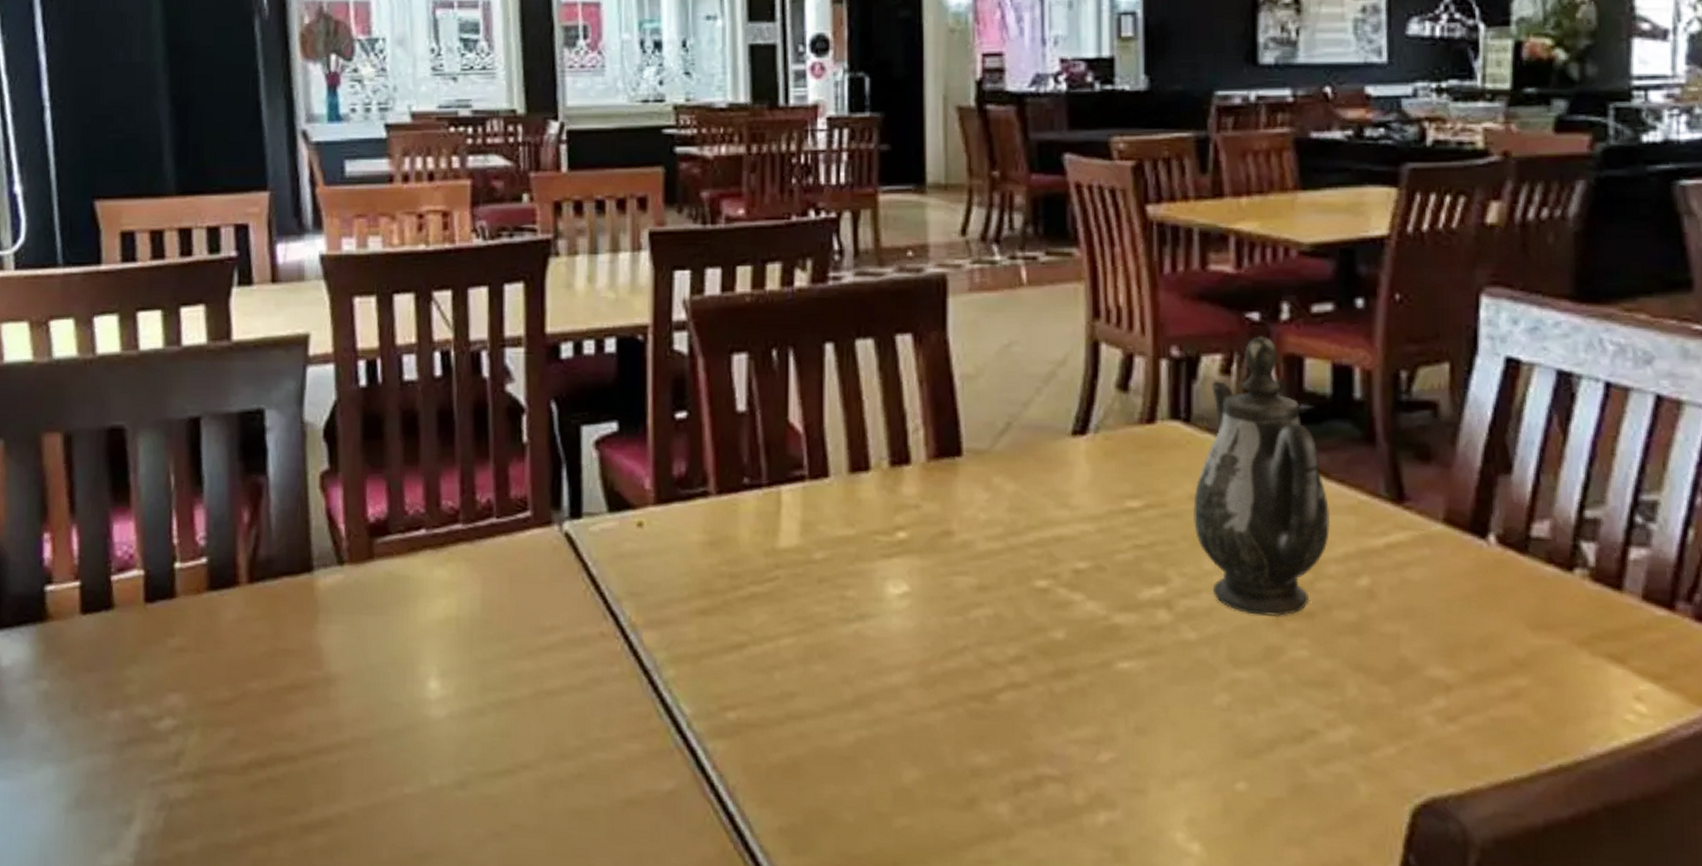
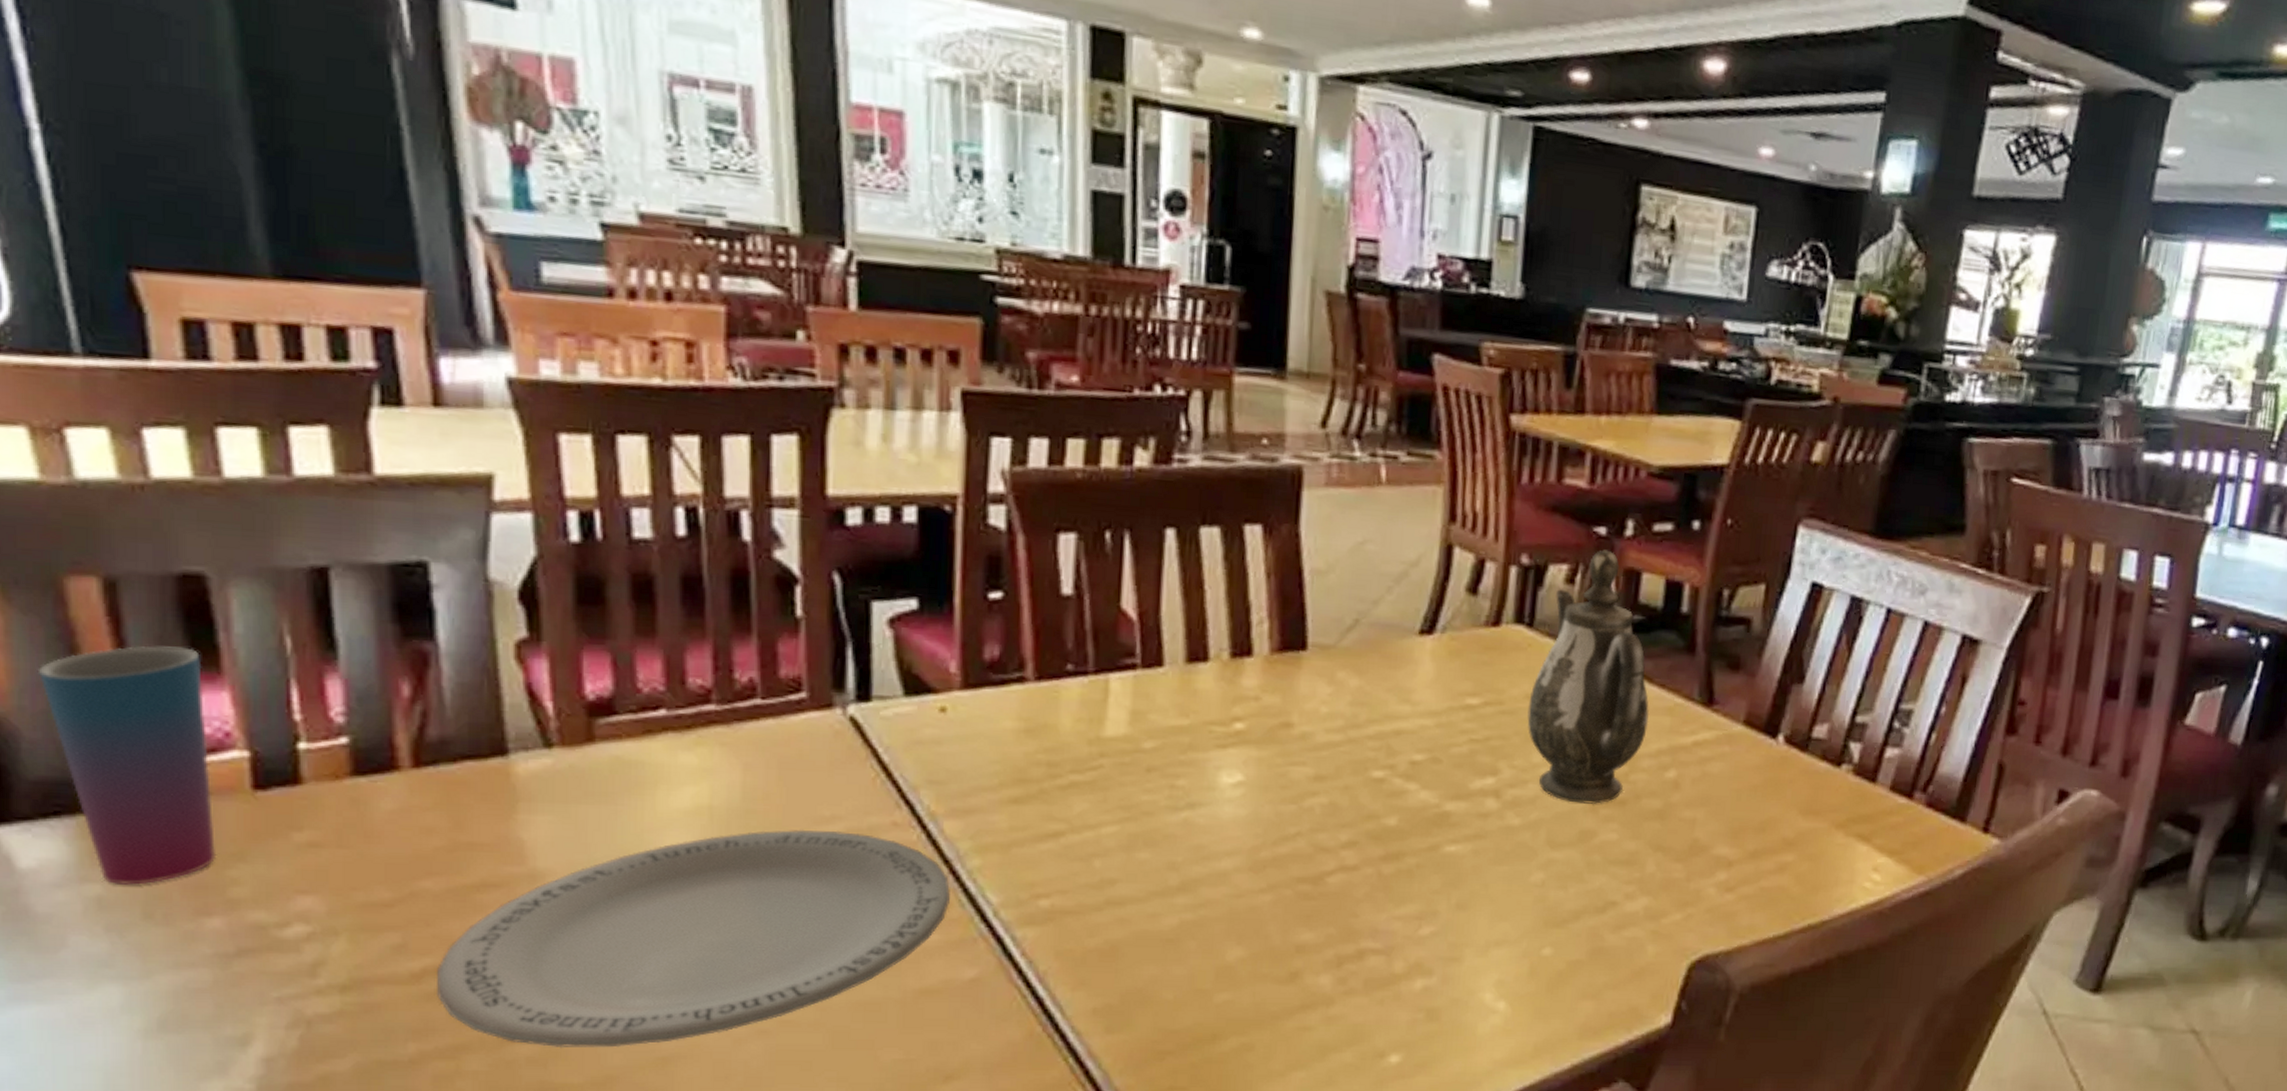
cup: none [22,486,120,682] -> present [37,646,217,885]
plate: none [258,639,649,843] -> present [437,829,950,1049]

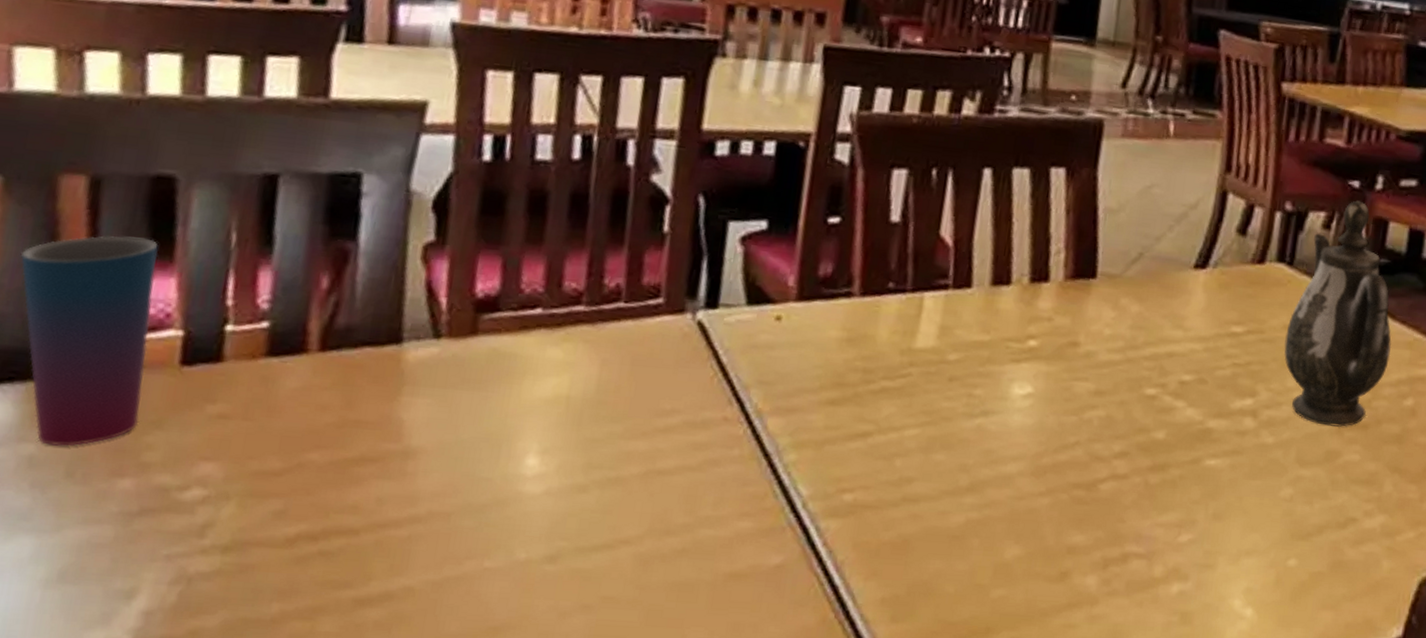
plate: present [437,829,950,1049] -> none [305,420,767,616]

